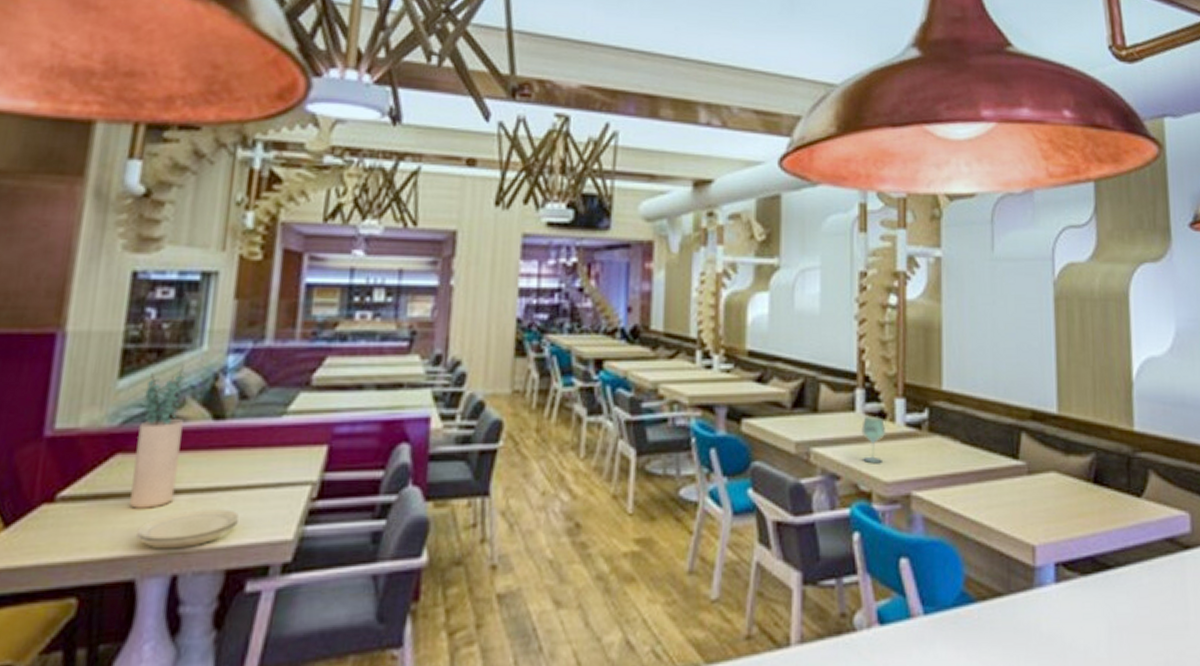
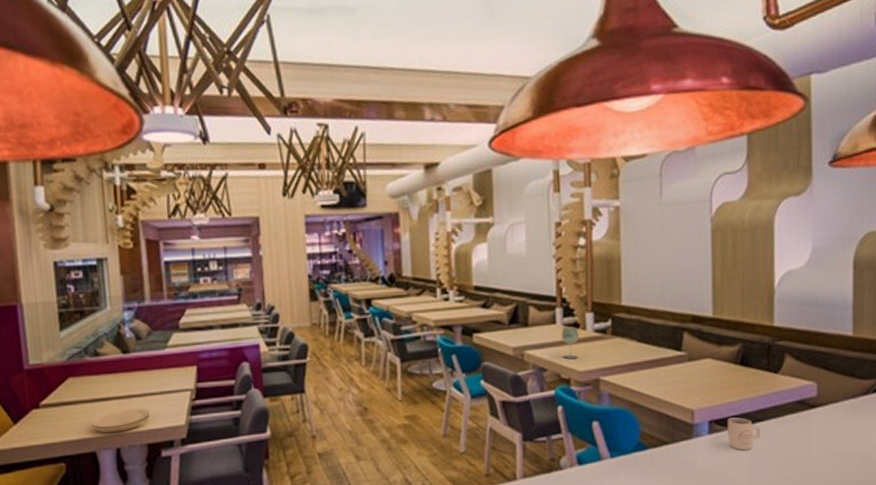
vase: present [130,365,187,509] -> none [77,320,109,410]
mug: none [1079,559,1122,609] -> present [727,417,761,450]

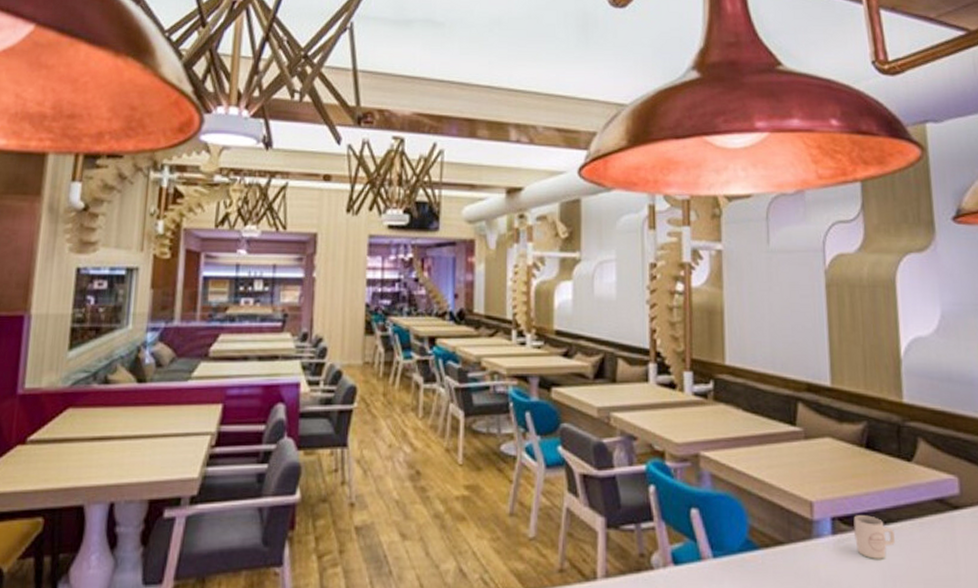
plate: present [90,408,150,433] -> none [83,452,158,482]
wine glass: present [561,326,580,360] -> none [654,386,677,427]

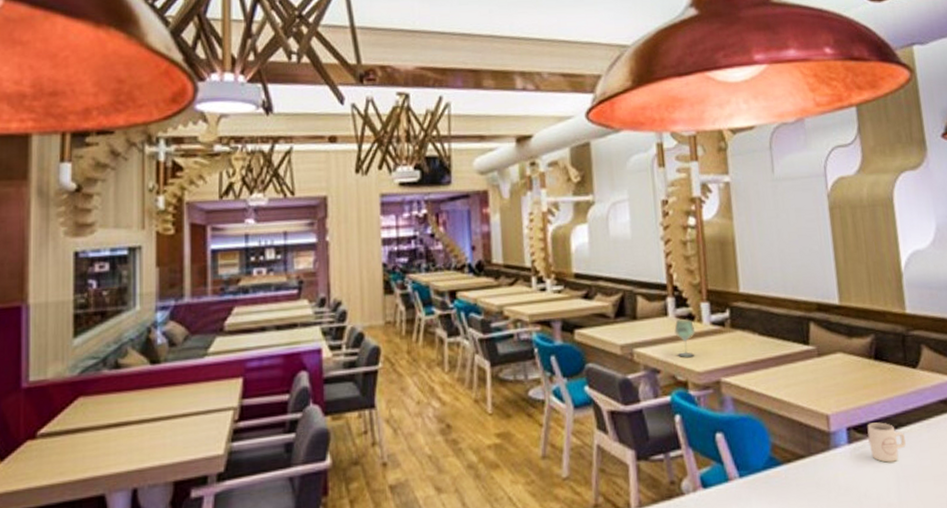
wine glass: none [654,386,677,427] -> present [674,318,696,358]

